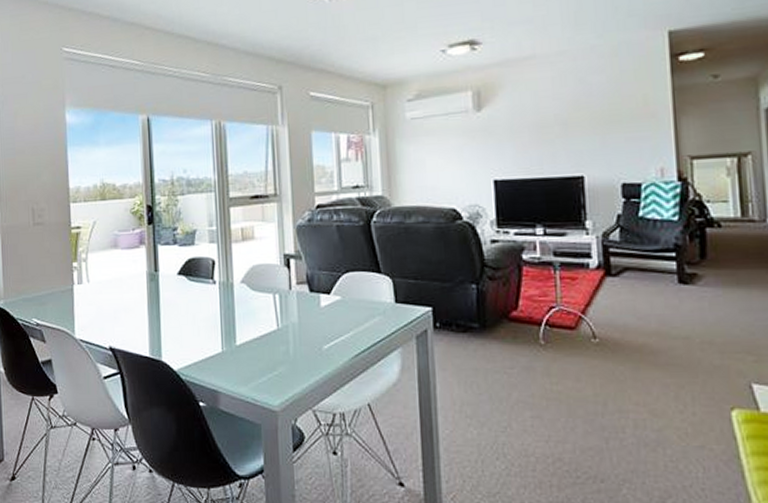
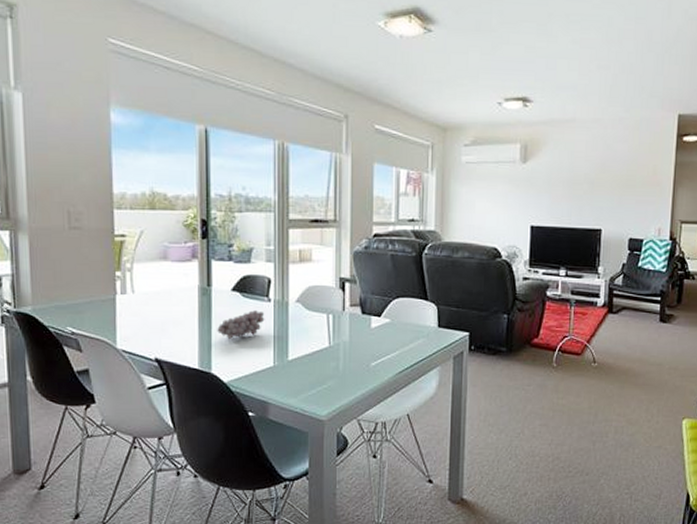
fruit: none [165,294,211,325] -> present [217,310,265,339]

